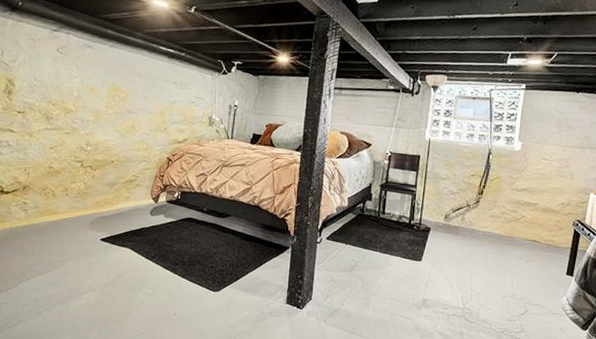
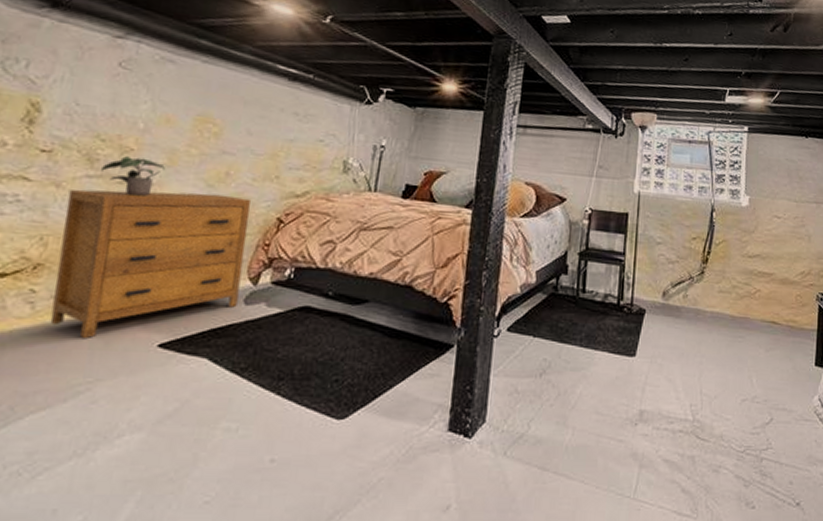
dresser: none [37,137,150,233] -> present [50,189,251,338]
potted plant: none [55,115,93,143] -> present [101,156,165,196]

